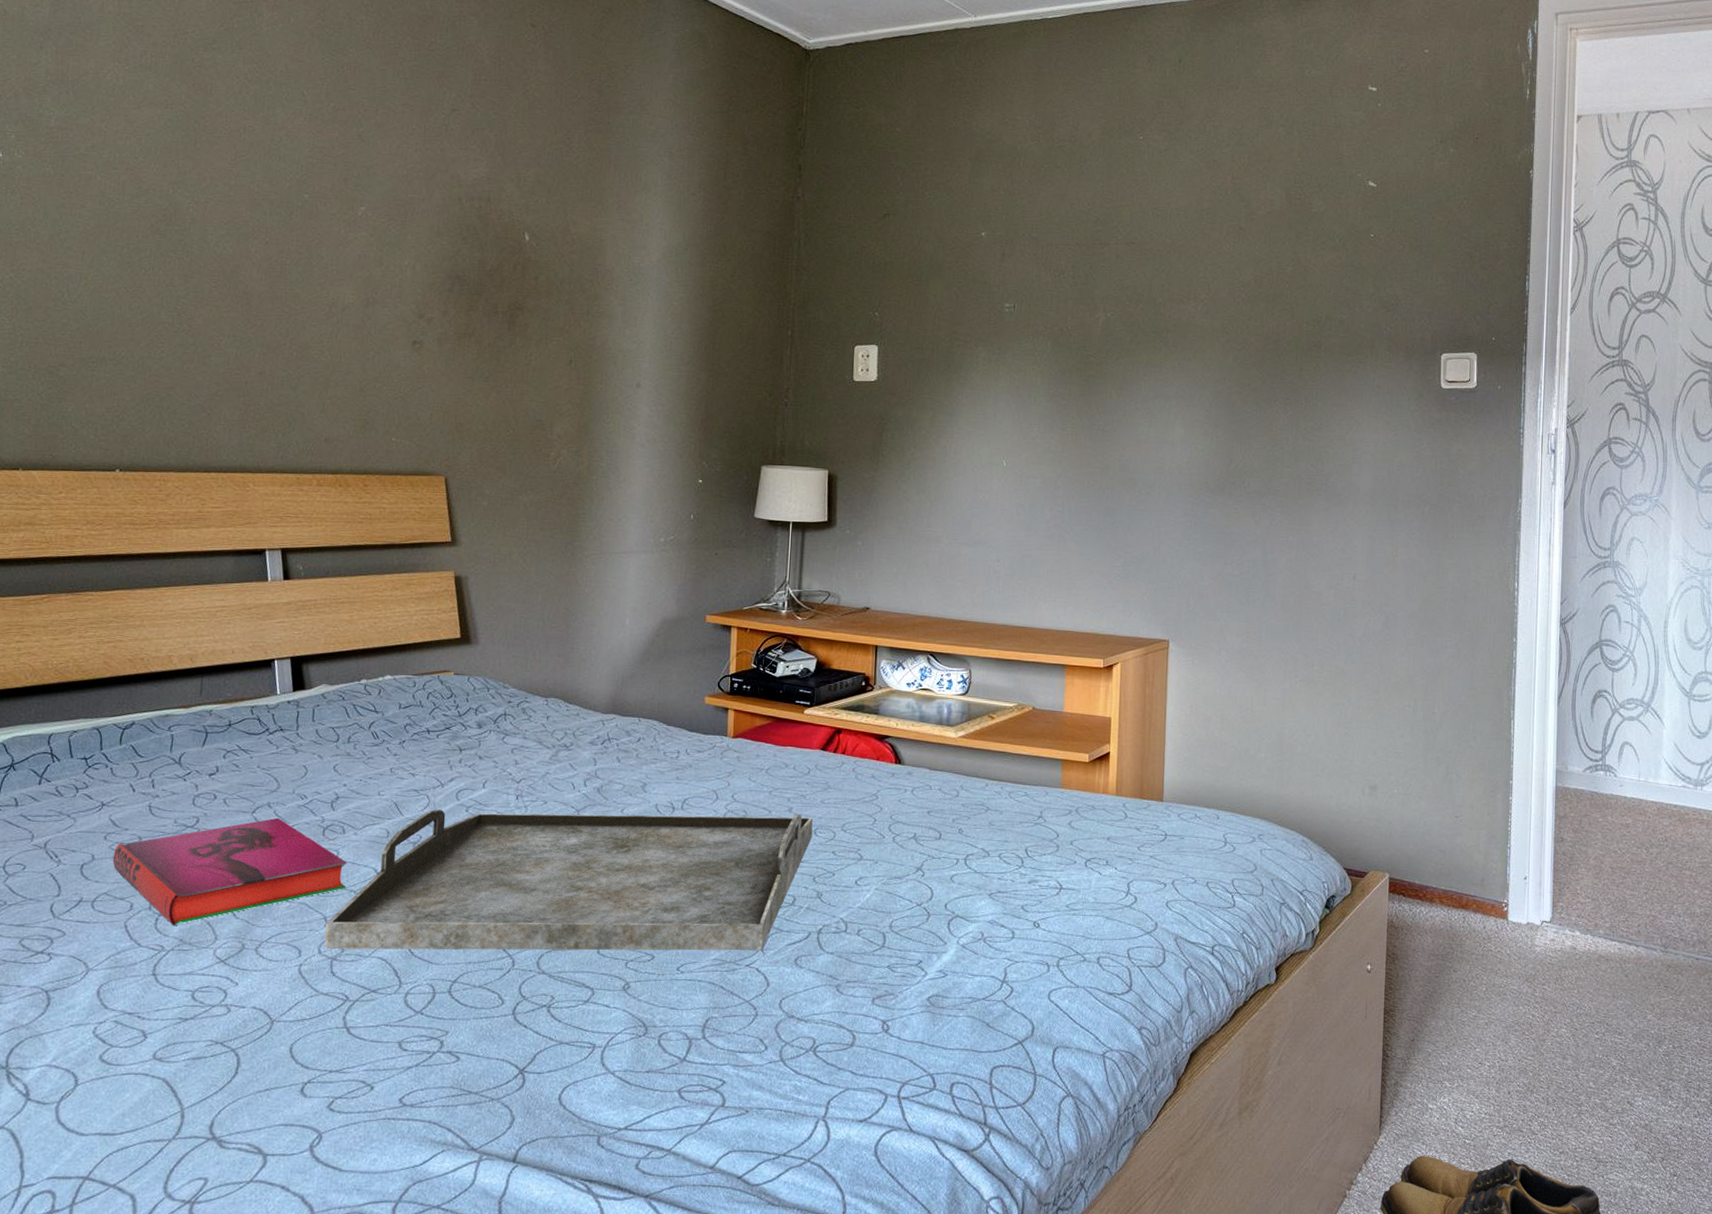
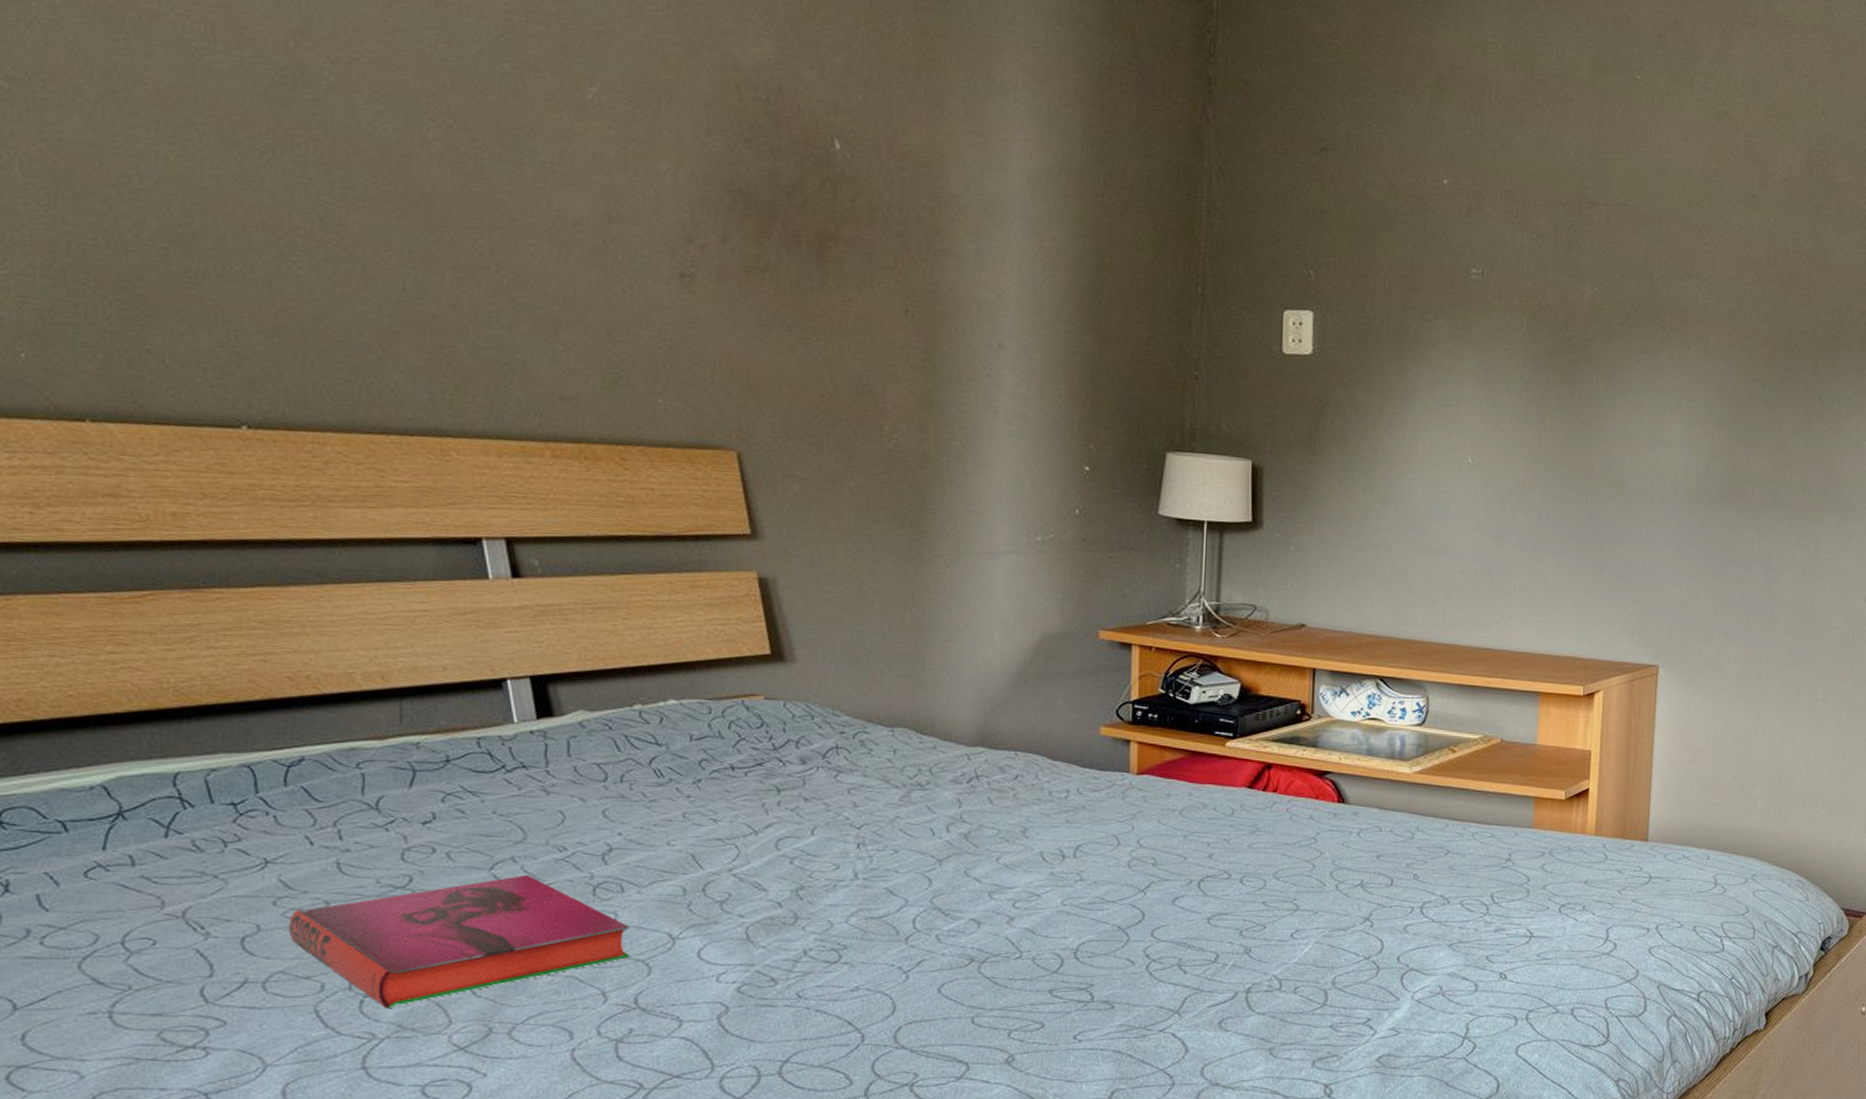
serving tray: present [324,809,813,951] -> none [605,860,1239,1030]

